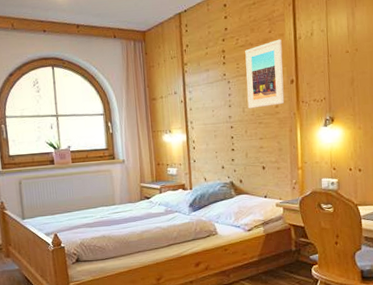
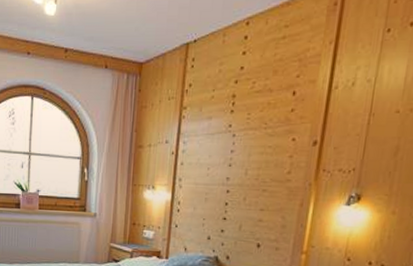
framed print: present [245,39,285,109] -> none [252,86,311,172]

